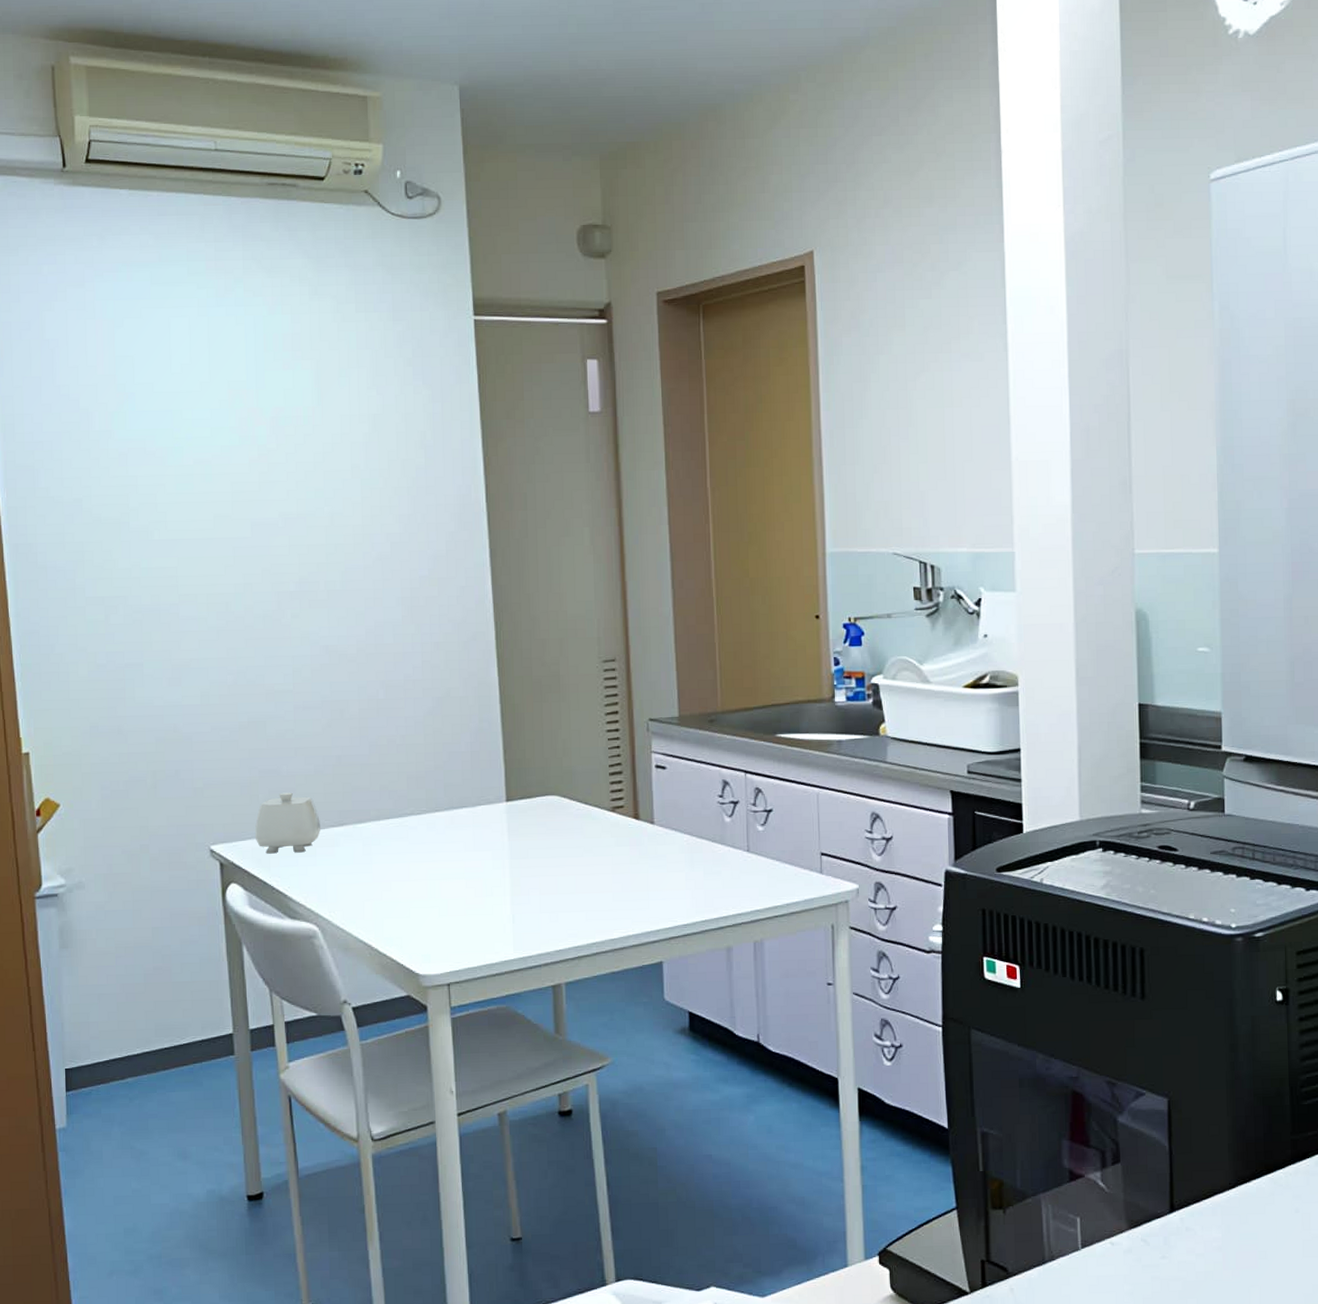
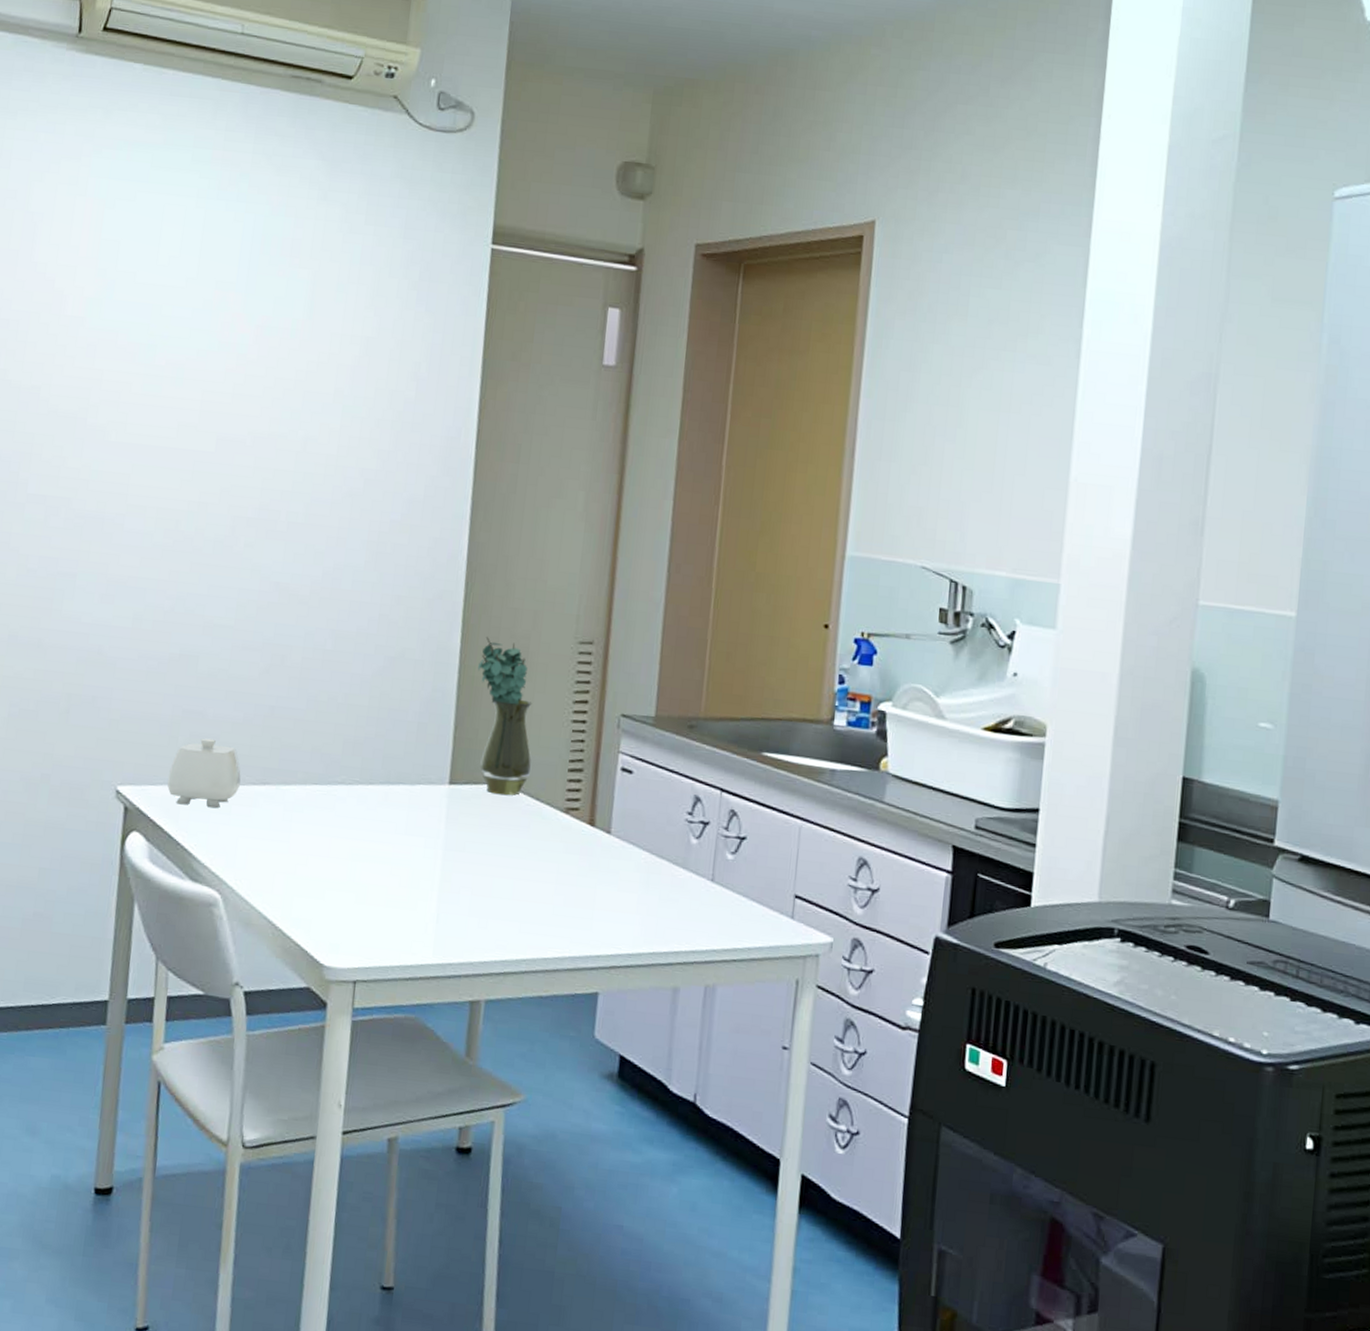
vase: none [517,668,577,804] -> present [478,637,532,795]

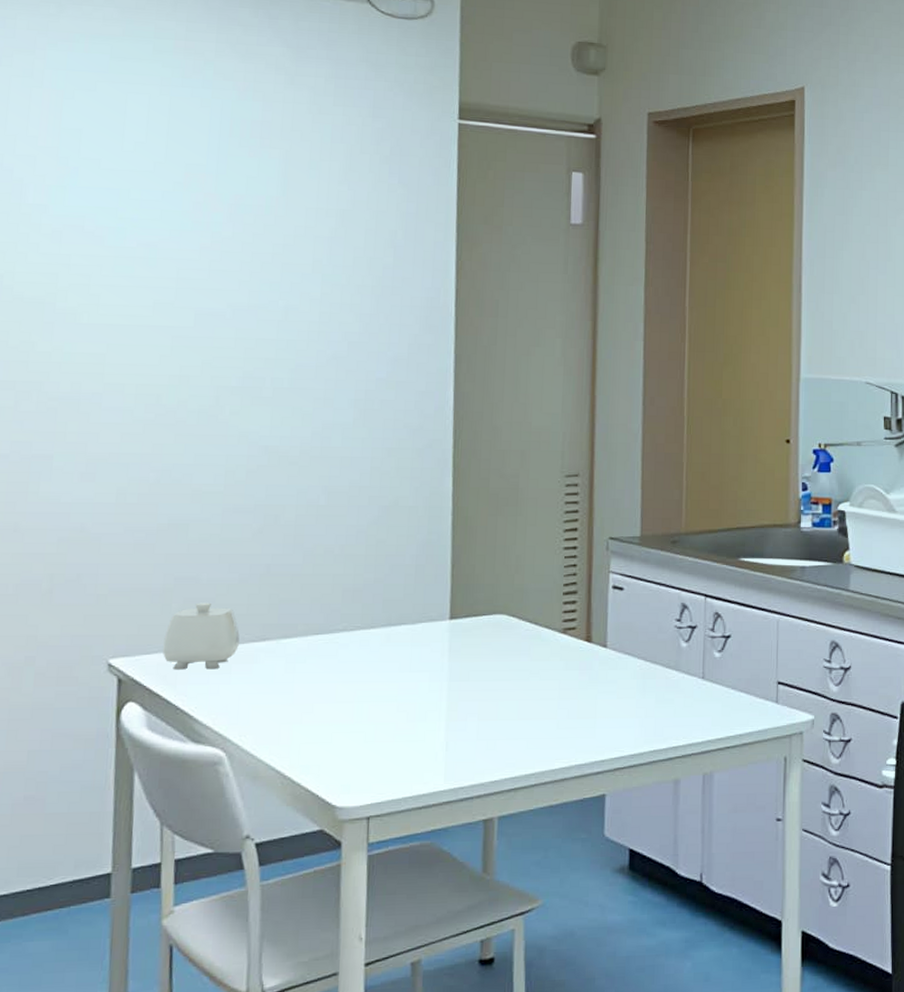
vase: present [478,637,532,795] -> none [471,479,529,624]

